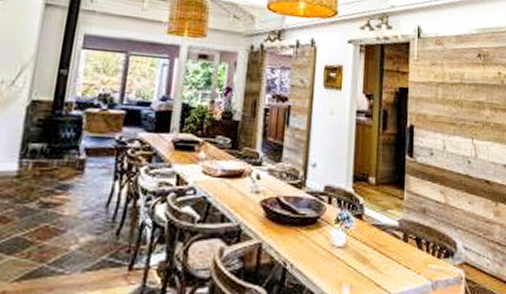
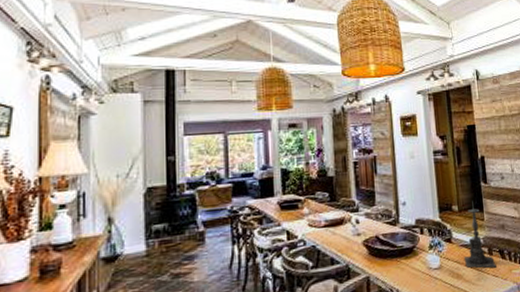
candle holder: none [373,175,410,258] -> present [464,201,497,268]

